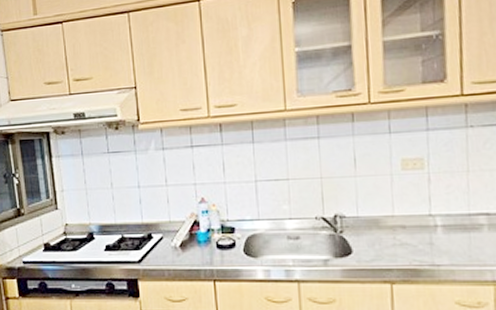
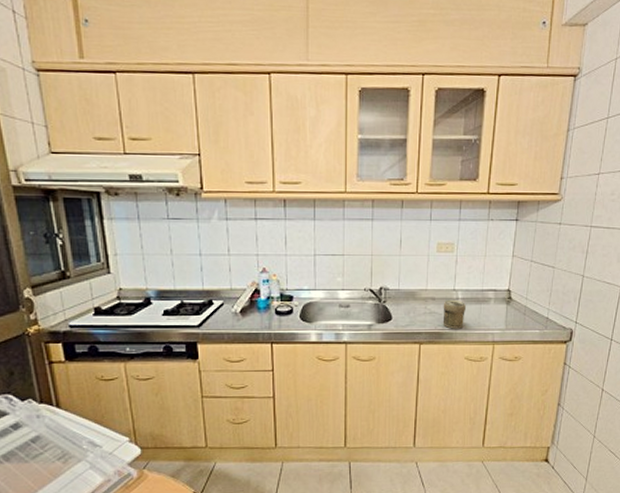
jar: none [417,227,449,265] -> present [443,299,466,329]

